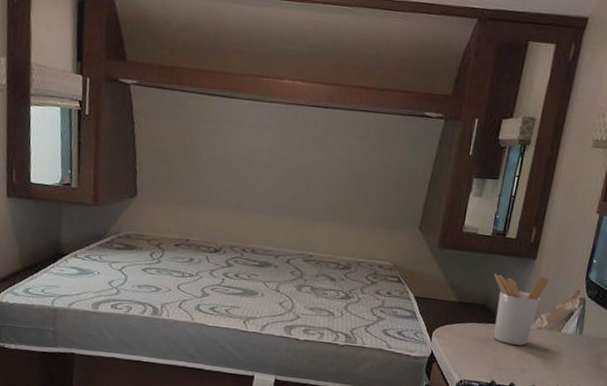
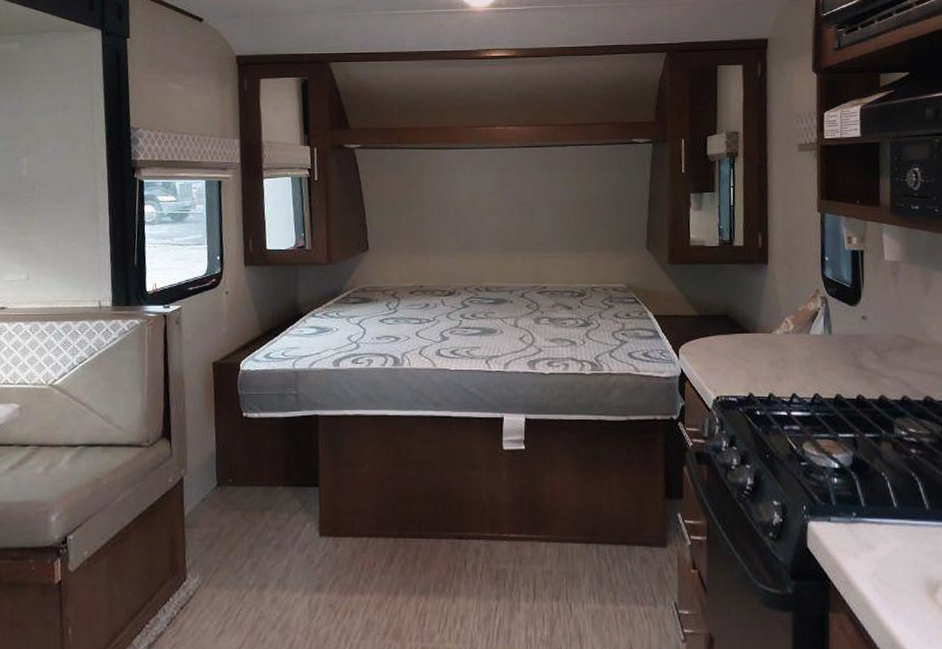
utensil holder: present [493,273,550,346] -> none [728,279,786,353]

